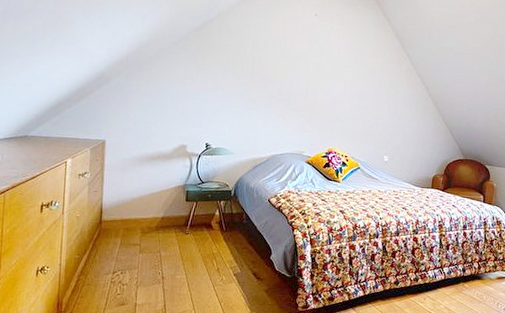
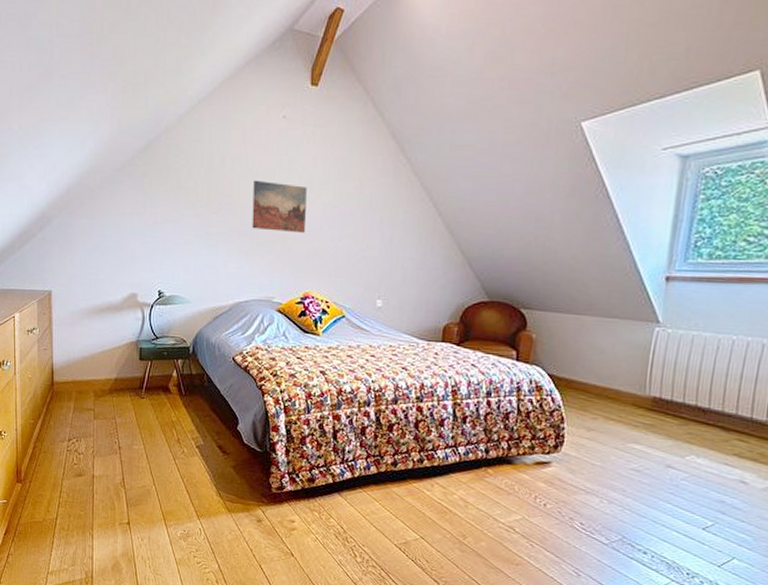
wall art: none [288,60,332,103] -> present [252,180,307,234]

